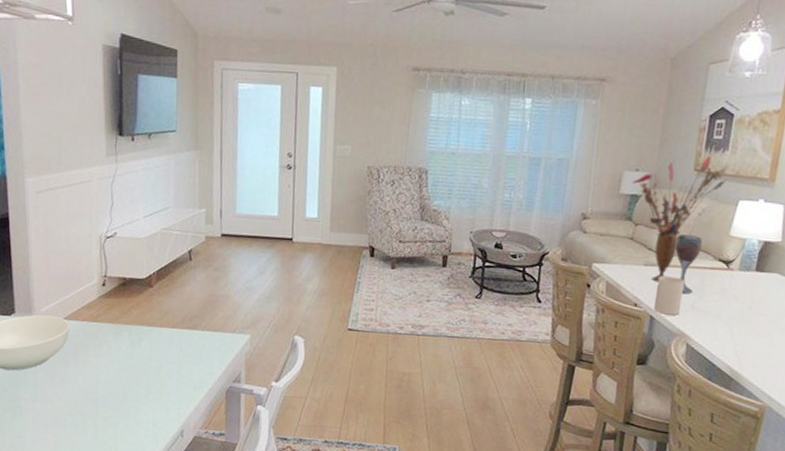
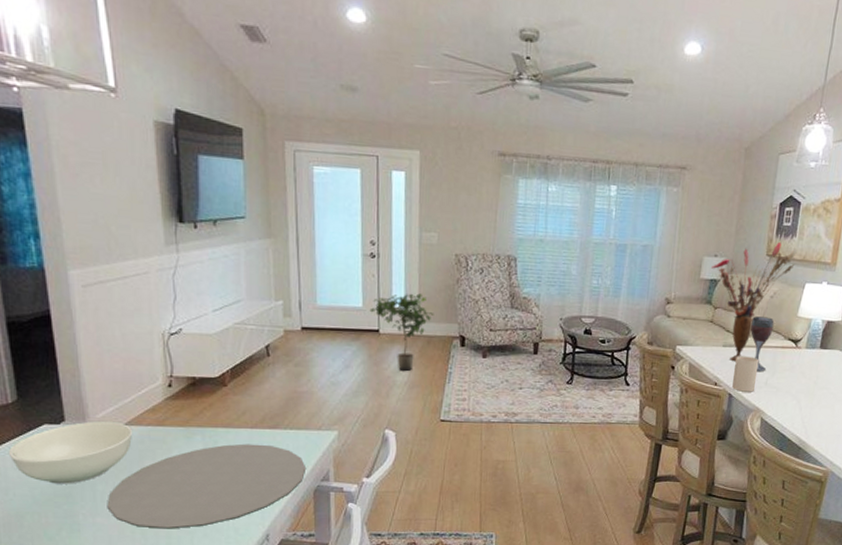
placemat: none [45,342,220,419] -> present [107,443,307,529]
potted plant: none [284,204,346,280] -> present [369,293,434,372]

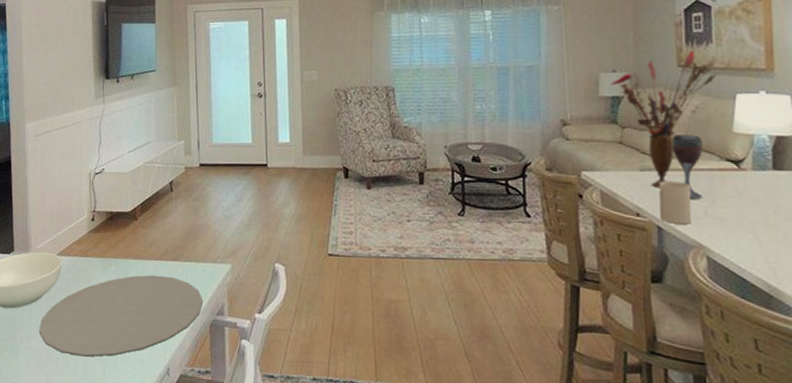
potted plant: present [369,293,434,372] -> none [258,128,318,205]

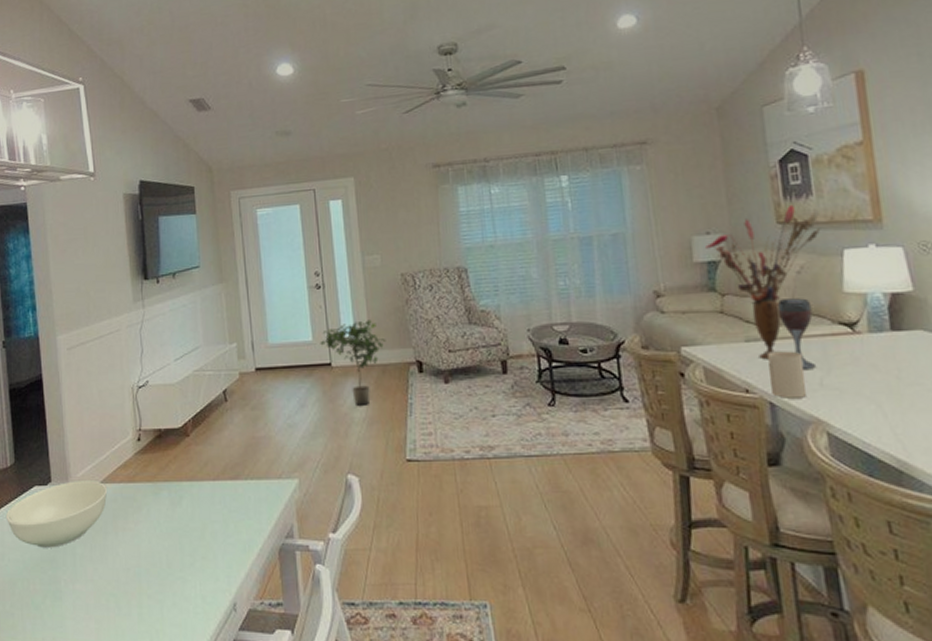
placemat: present [39,275,204,357] -> none [85,498,270,597]
potted plant: none [258,128,318,205] -> present [320,320,386,407]

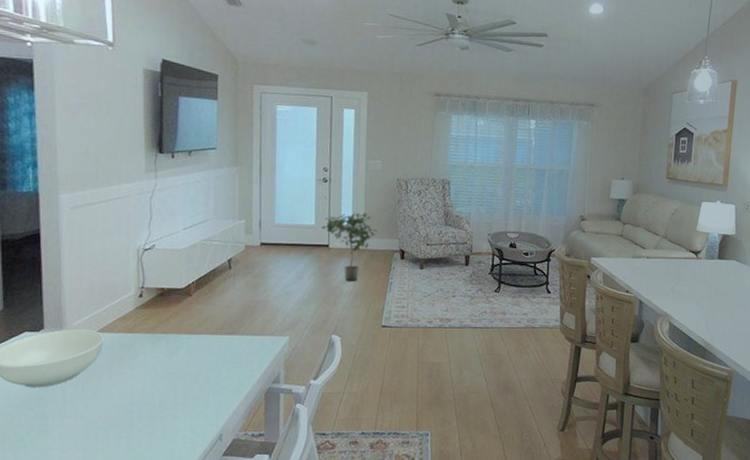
bouquet: present [706,204,821,360] -> none [619,166,693,272]
cup: present [768,351,807,399] -> none [642,266,665,299]
cup: present [777,298,817,369] -> none [655,231,677,280]

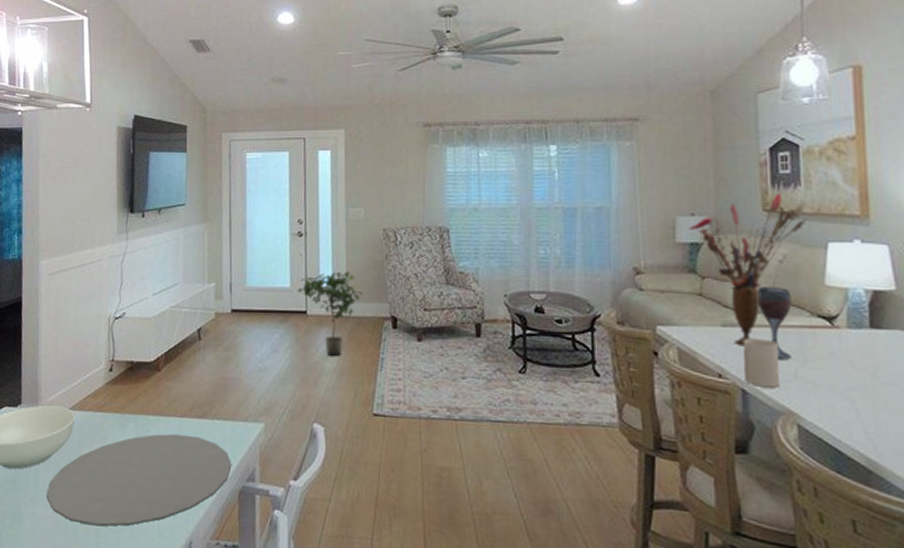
placemat: none [75,349,260,430] -> present [46,434,232,527]
bouquet: none [619,166,693,272] -> present [689,193,807,347]
cup: none [642,266,665,299] -> present [744,338,781,388]
cup: none [655,231,677,280] -> present [756,287,793,359]

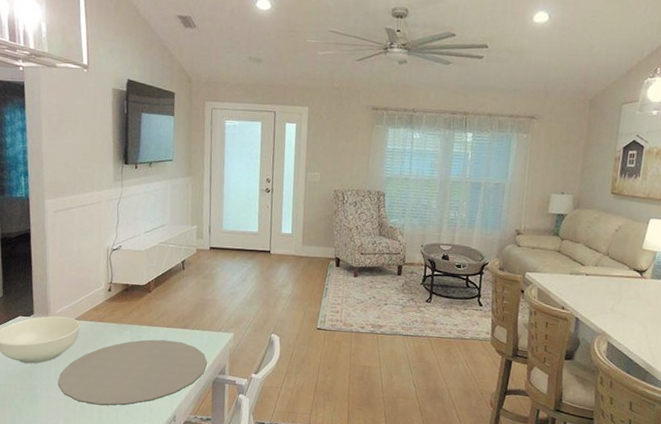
potted plant: present [297,271,363,357] -> none [263,222,315,286]
bouquet: present [689,193,807,347] -> none [559,181,641,289]
cup: present [744,338,781,388] -> none [579,283,605,317]
cup: present [756,287,793,359] -> none [596,248,620,298]

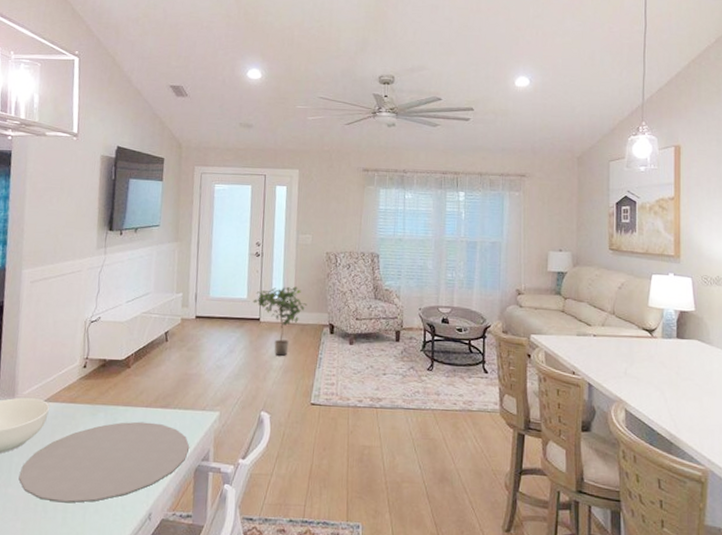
potted plant: none [263,222,315,286] -> present [253,286,308,357]

